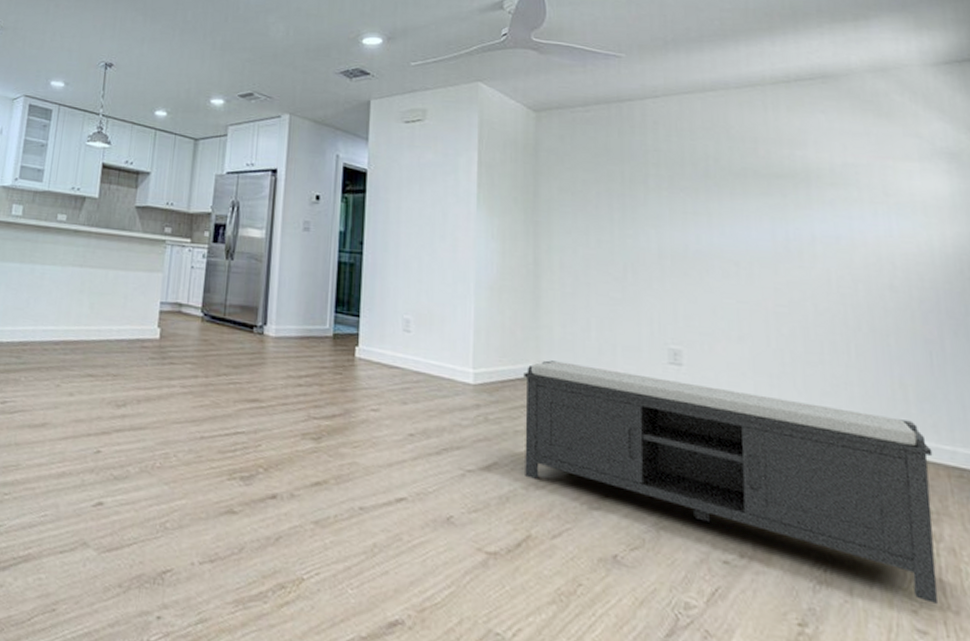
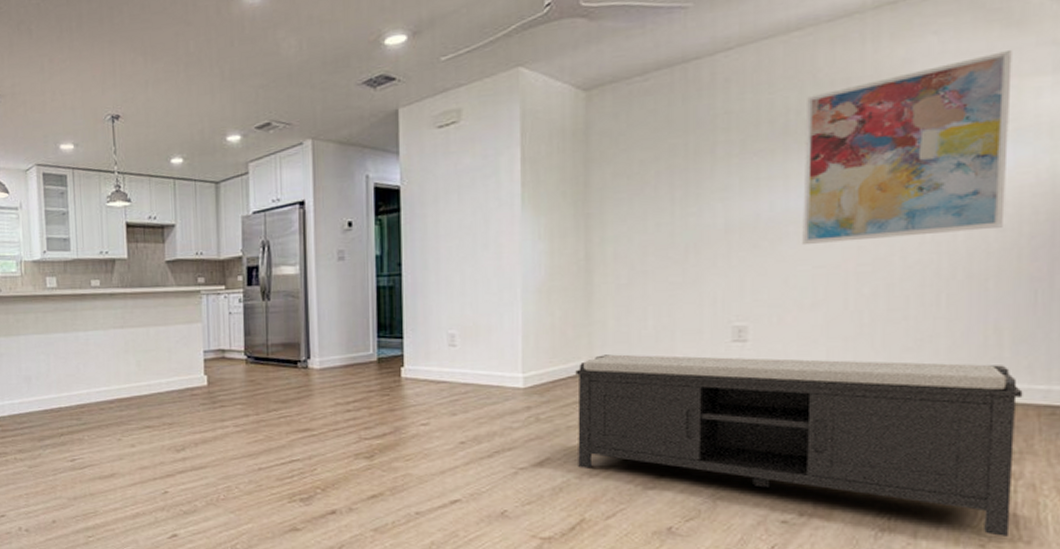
wall art: none [722,135,896,289] -> present [802,49,1012,246]

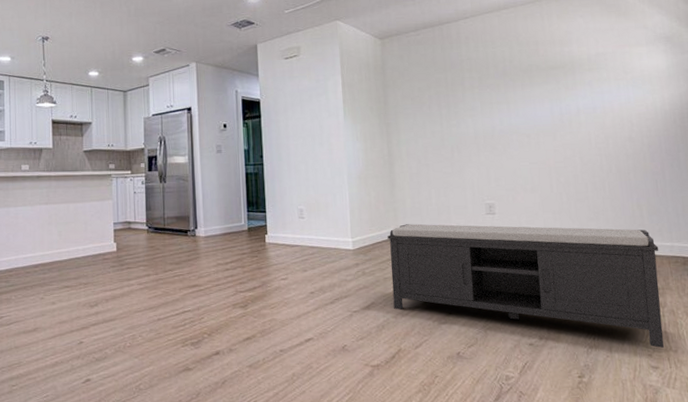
wall art: present [802,49,1012,246] -> none [515,29,633,149]

